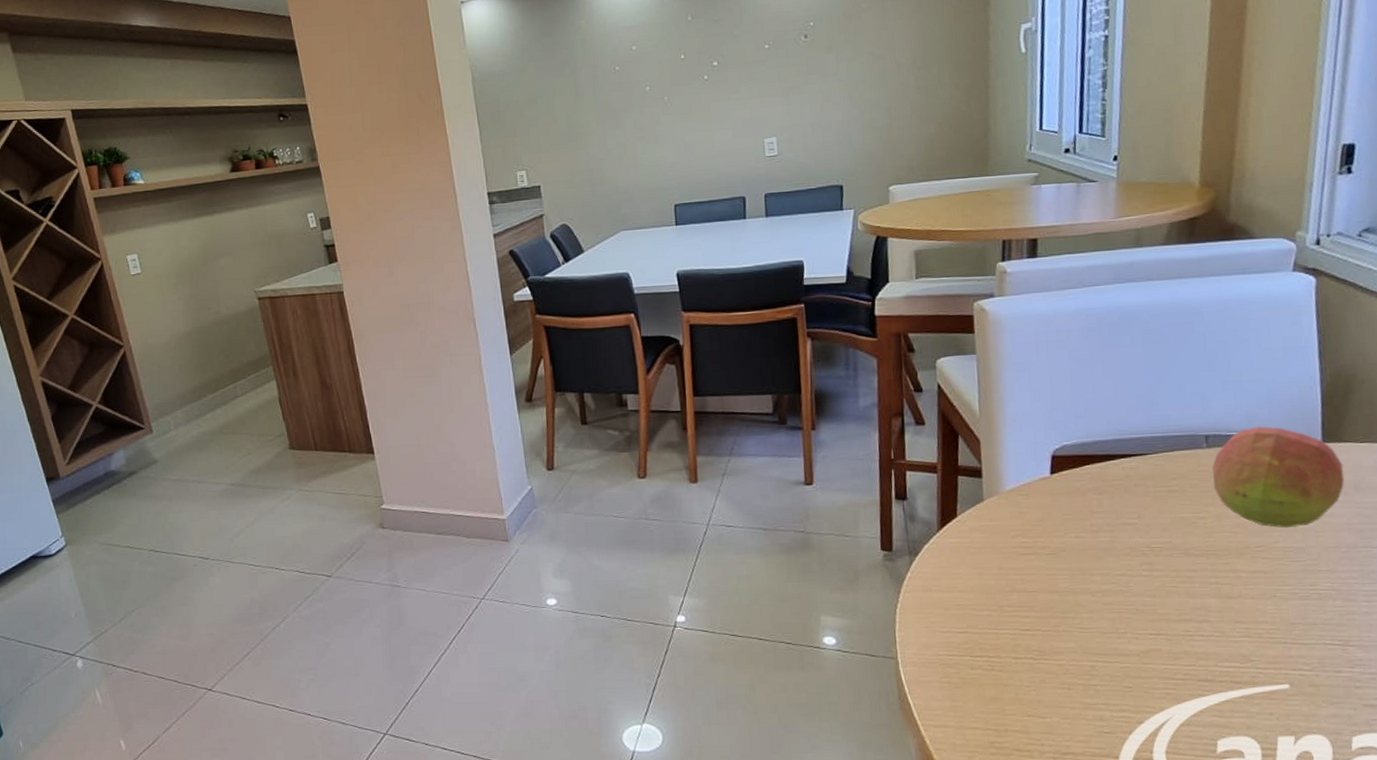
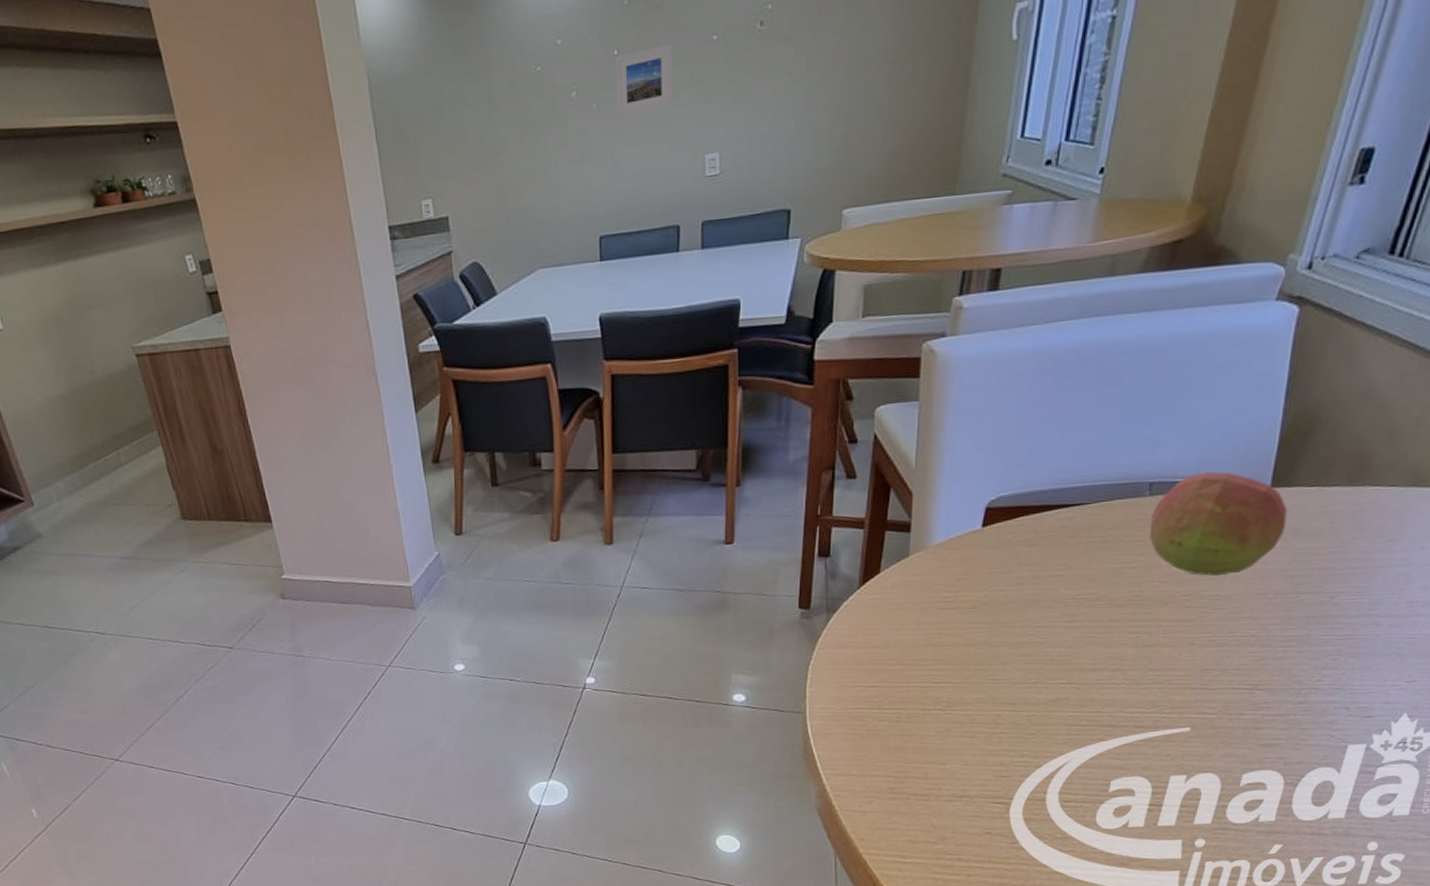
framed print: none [682,50,734,107] -> present [615,43,673,116]

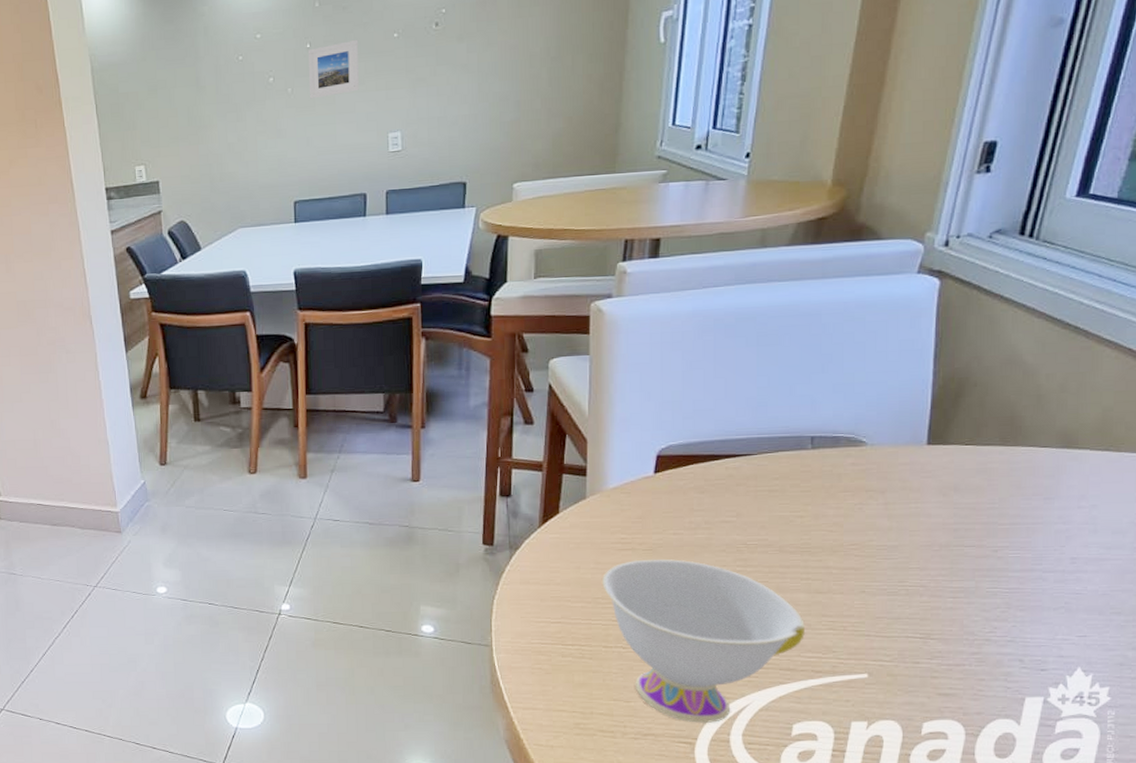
teacup: none [923,616,1130,784] -> present [602,559,806,724]
fruit: present [1149,471,1288,577] -> none [814,428,945,528]

